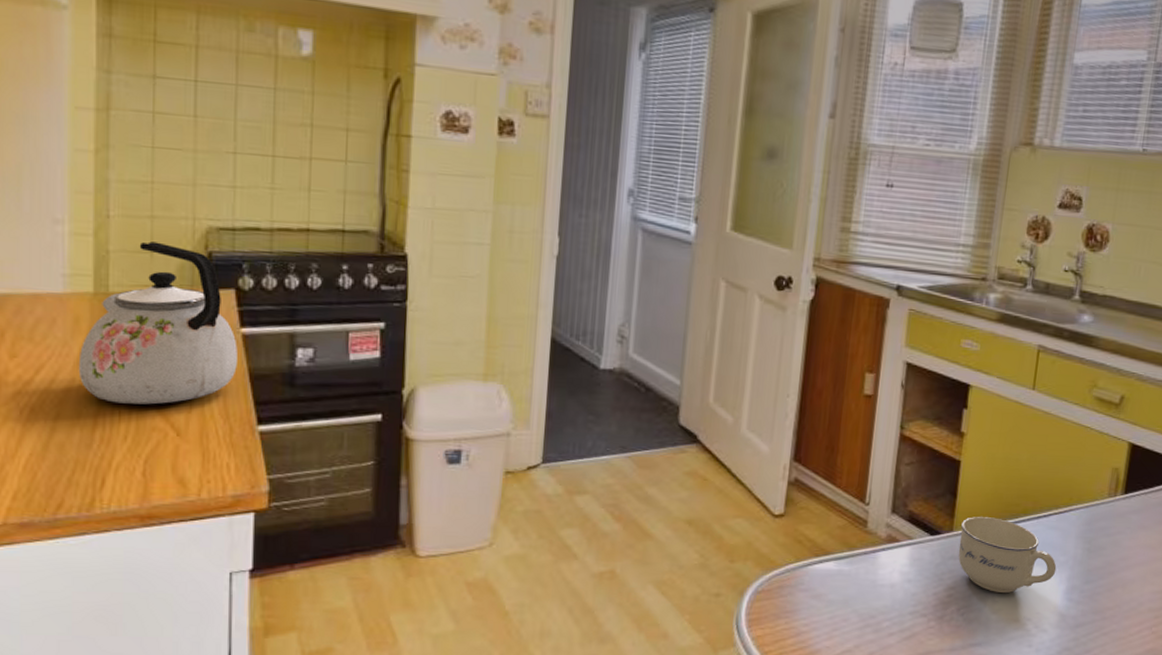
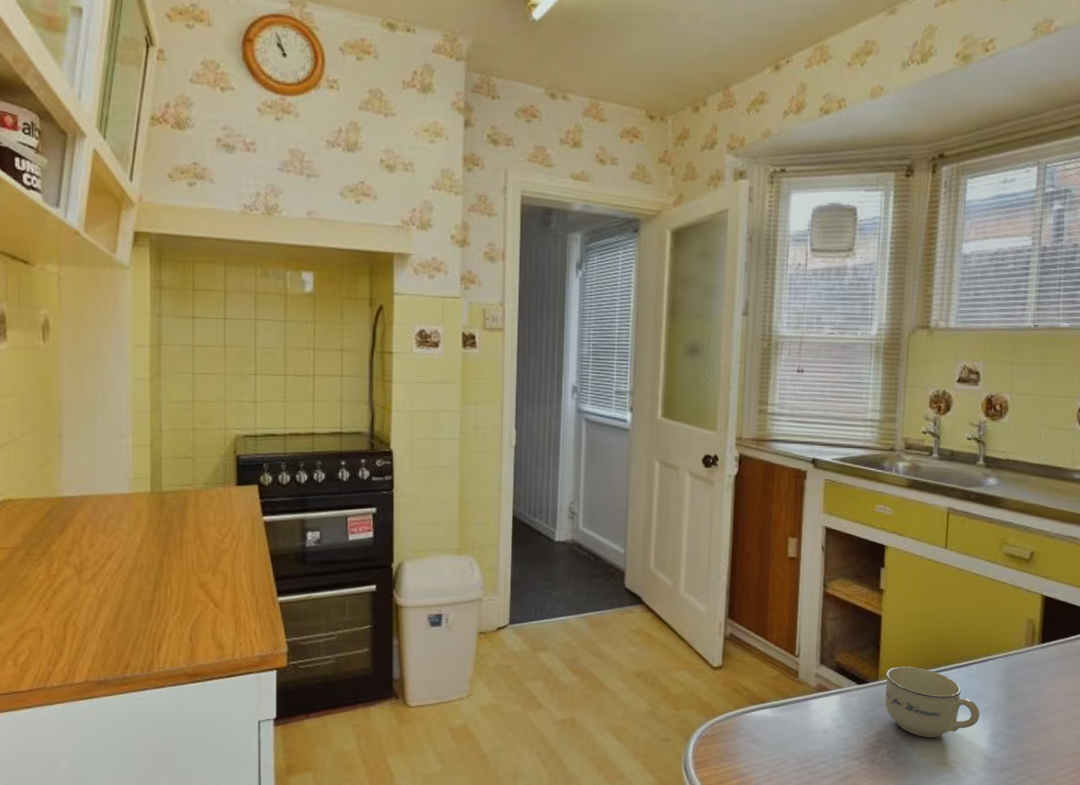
kettle: present [78,241,238,405] -> none [140,449,261,582]

